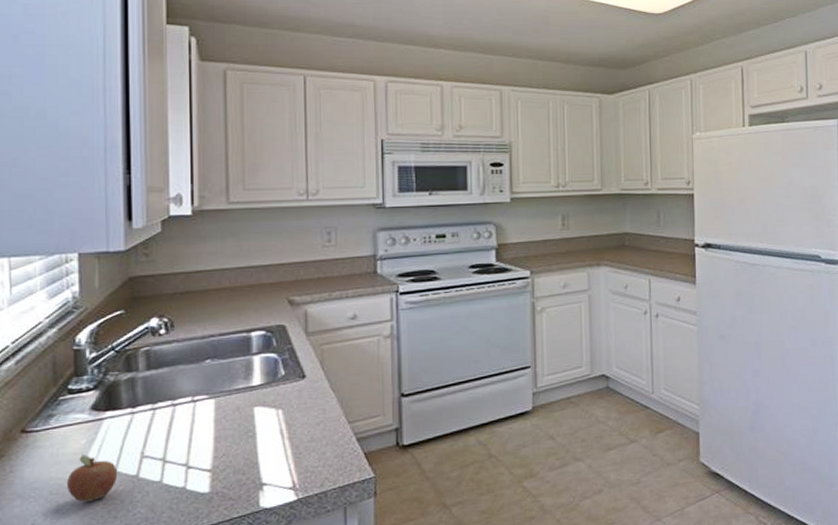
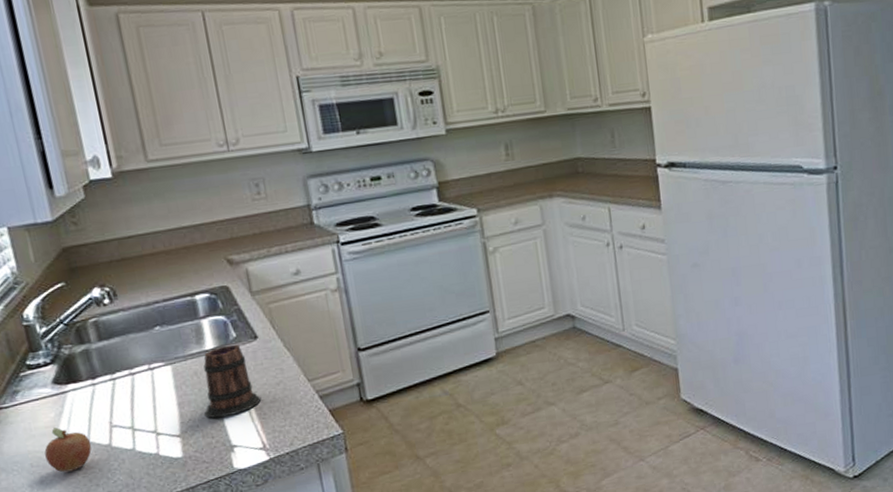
mug: none [238,382,299,455] -> present [203,344,262,418]

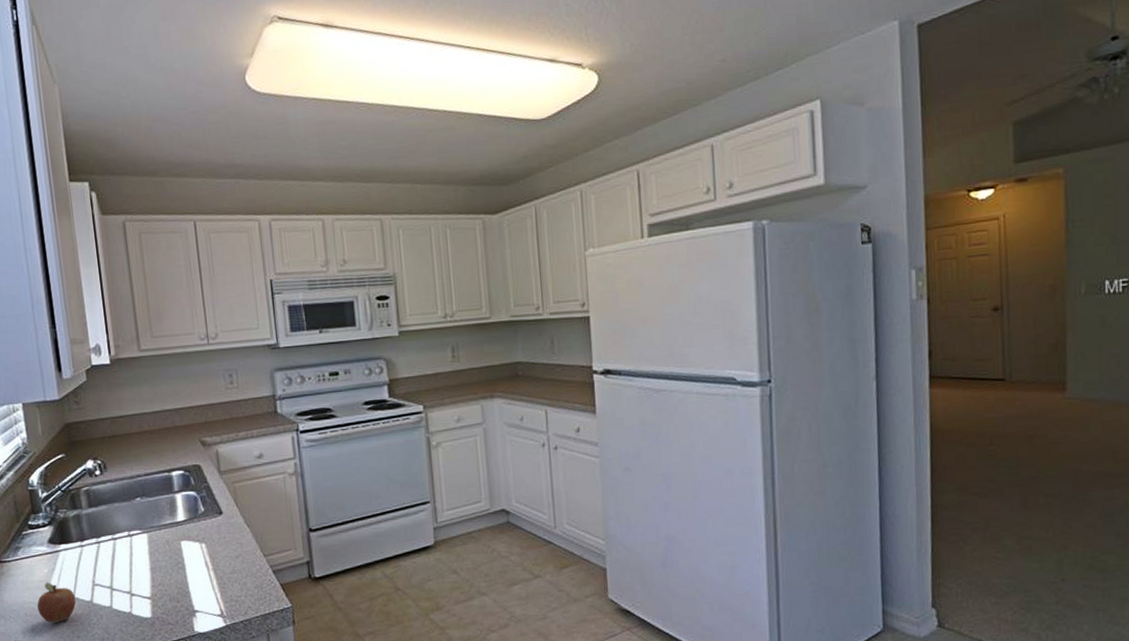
mug: present [203,344,262,418] -> none [172,518,222,585]

